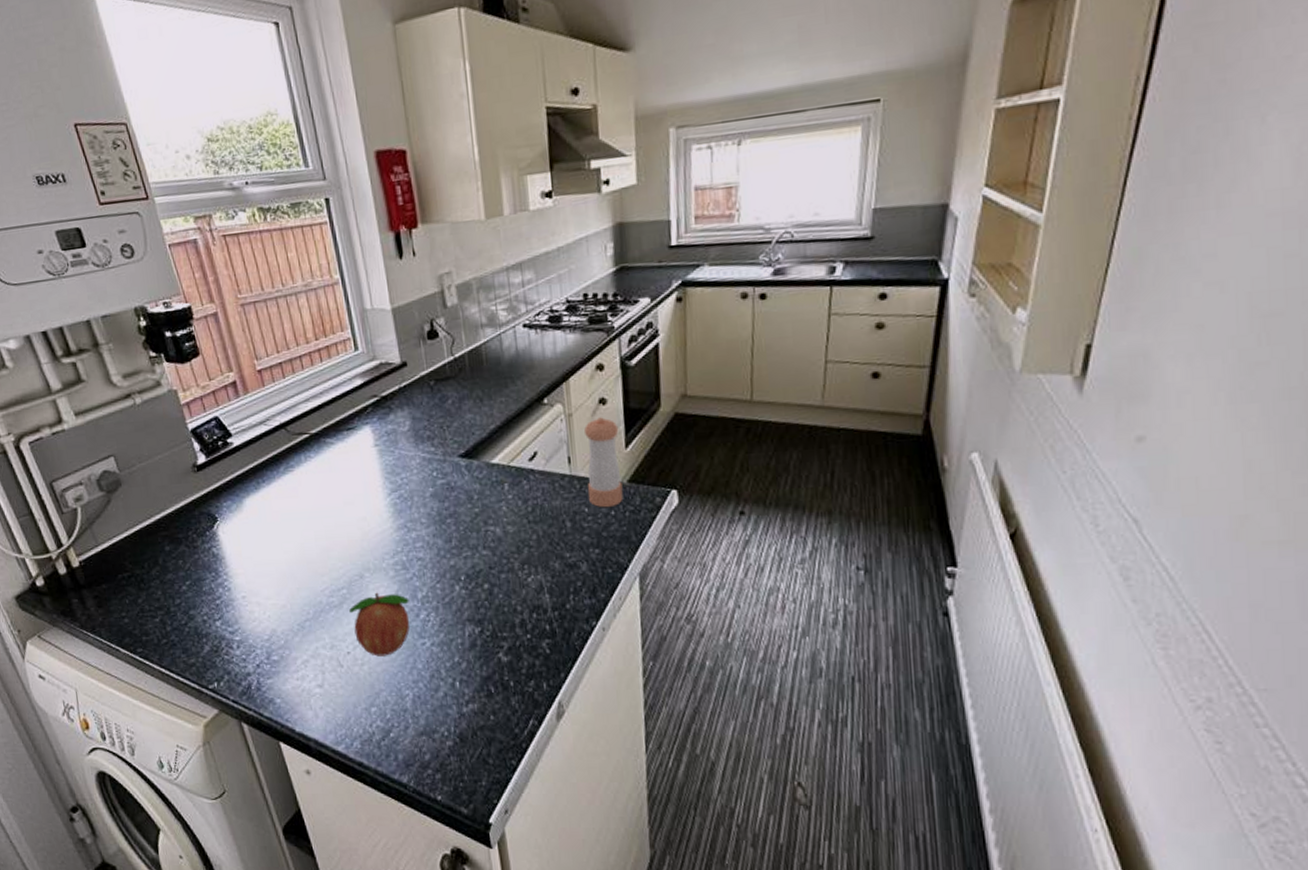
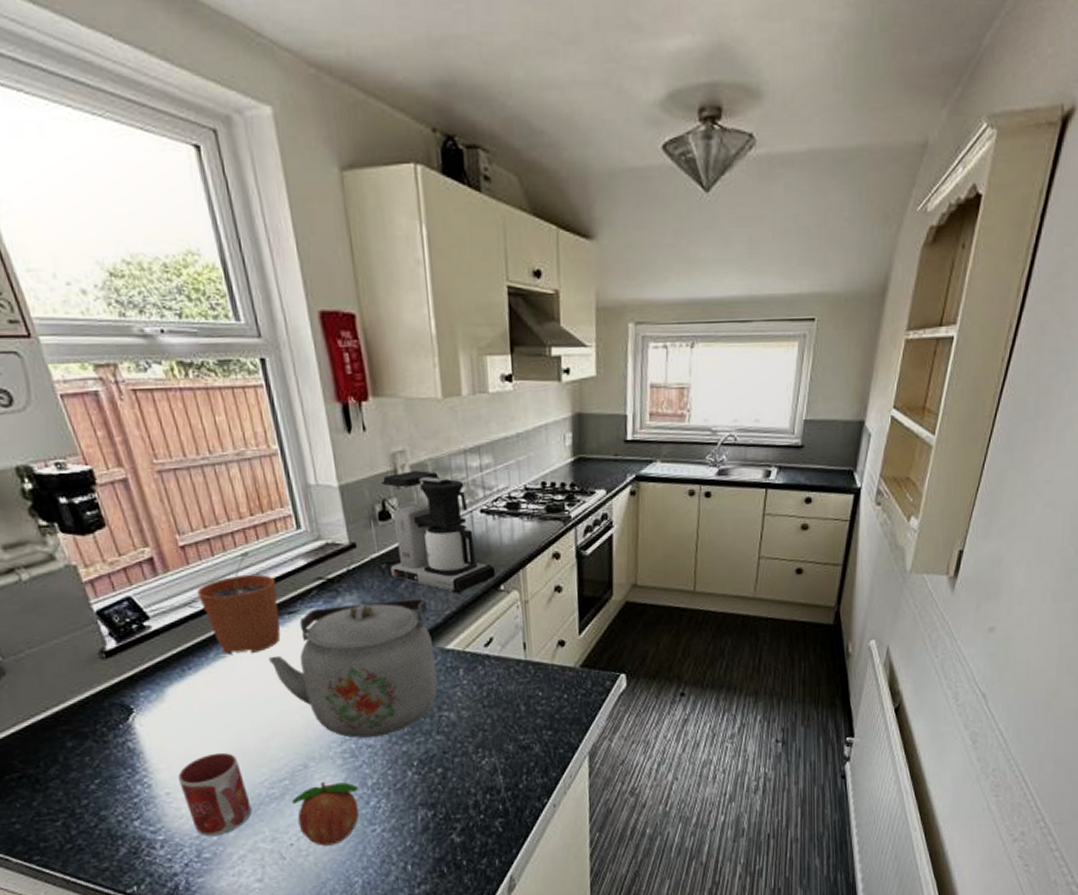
mug: none [253,560,314,640] -> present [178,752,252,837]
plant pot: none [270,373,340,468] -> present [196,552,281,654]
kettle: none [330,413,484,551] -> present [269,598,438,738]
coffee maker: none [430,290,539,408] -> present [381,470,496,593]
pepper shaker: present [584,417,623,508] -> none [540,604,576,692]

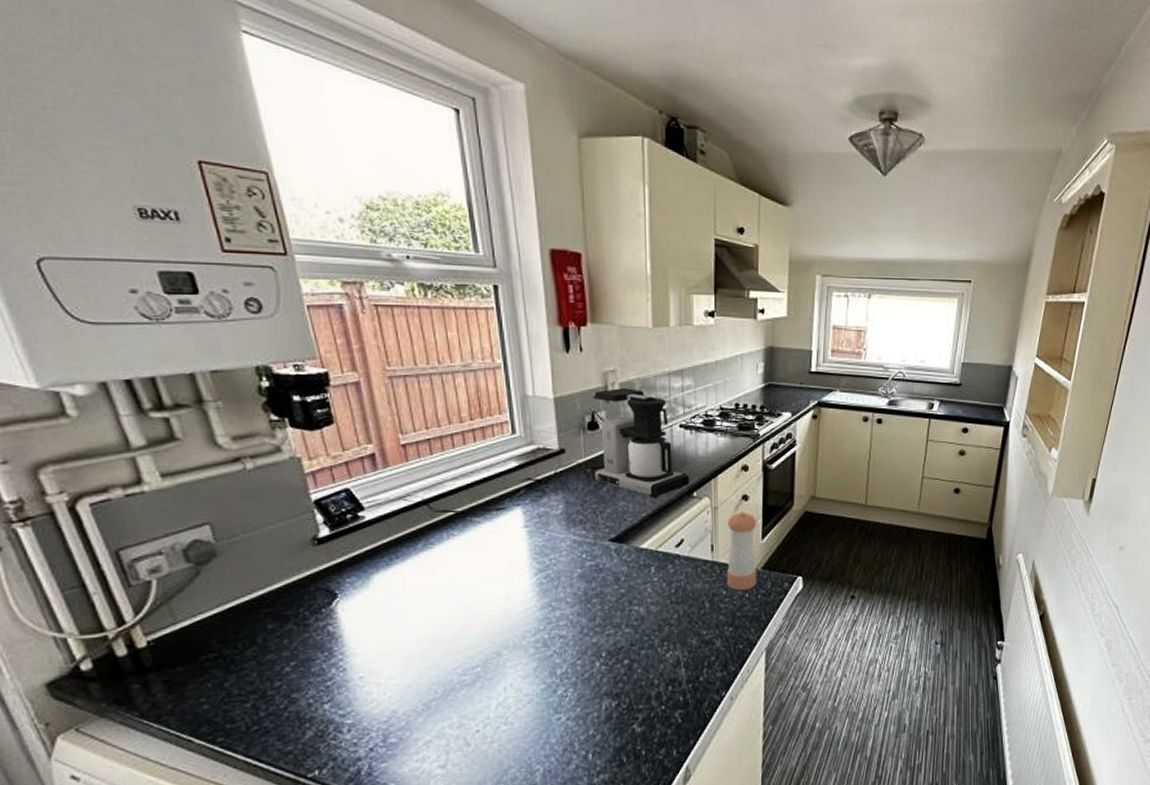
mug: present [178,752,252,837] -> none [374,638,442,722]
plant pot: present [196,552,281,654] -> none [412,452,488,545]
kettle: present [269,598,438,738] -> none [474,501,630,629]
fruit: present [292,781,360,846] -> none [483,669,548,733]
pepper shaker: none [540,604,576,692] -> present [726,511,757,591]

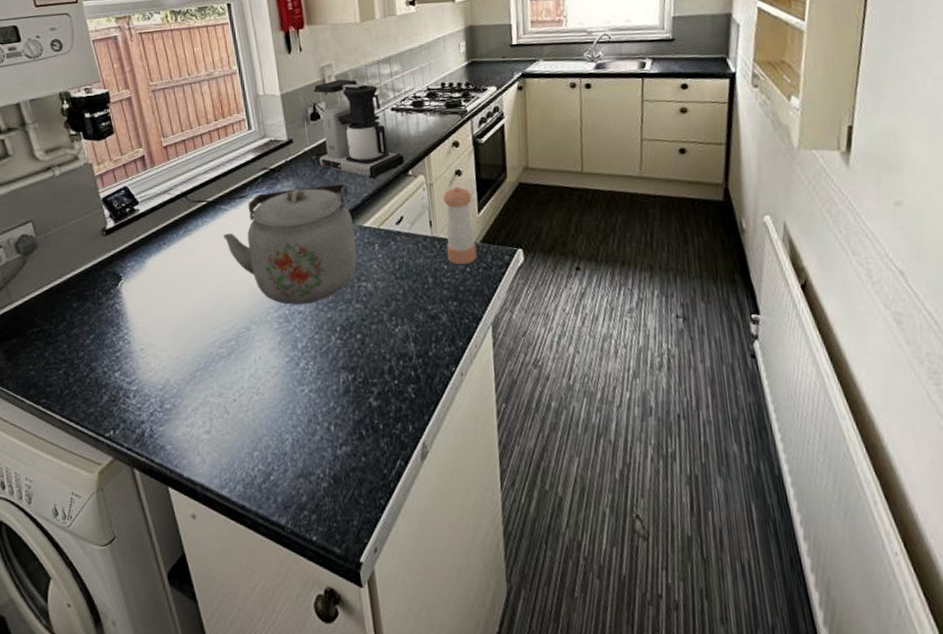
kettle: none [474,501,630,629] -> present [224,183,357,305]

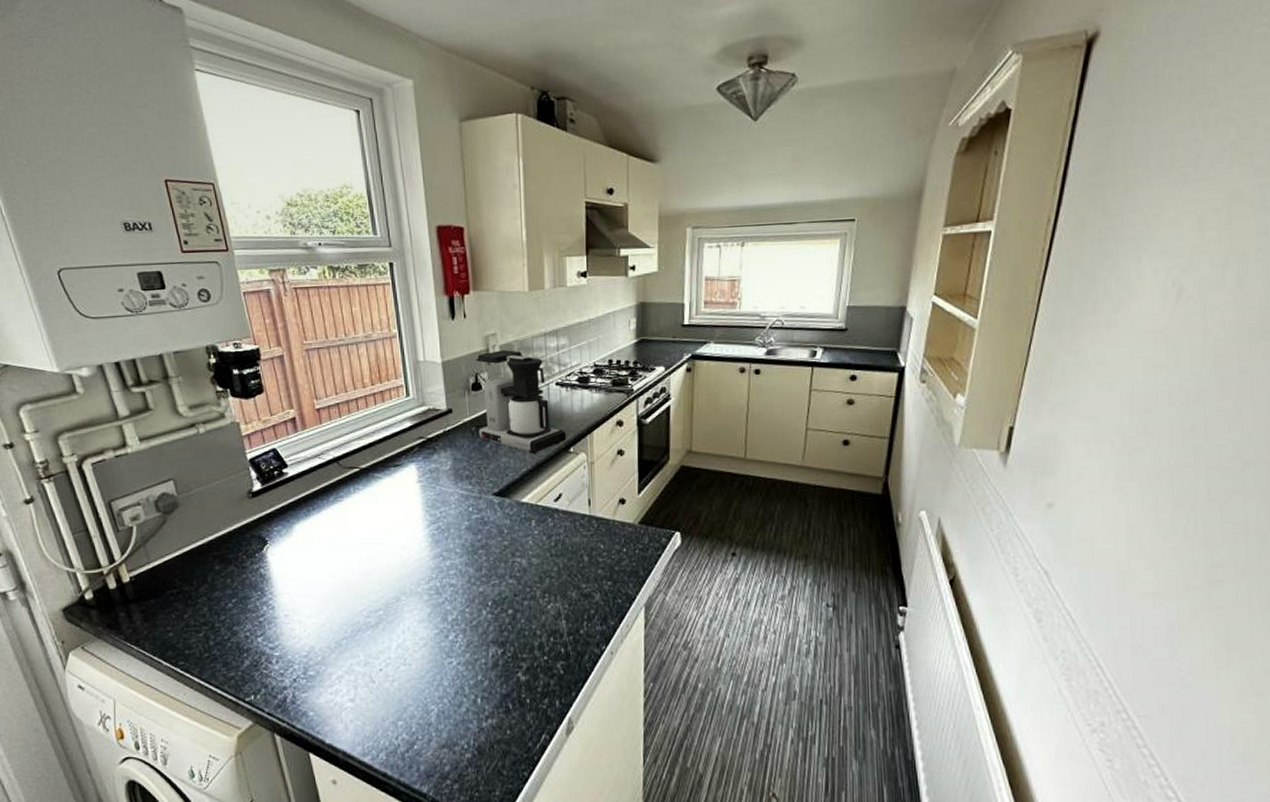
kettle: present [224,183,357,305] -> none [376,457,512,577]
pepper shaker: present [443,186,477,265] -> none [603,466,634,546]

